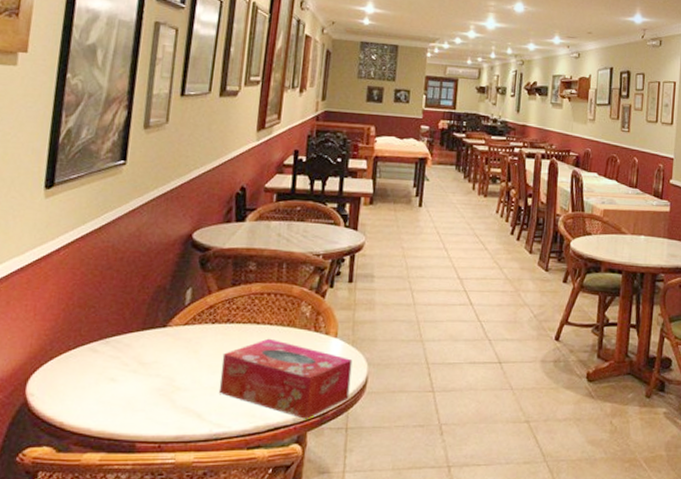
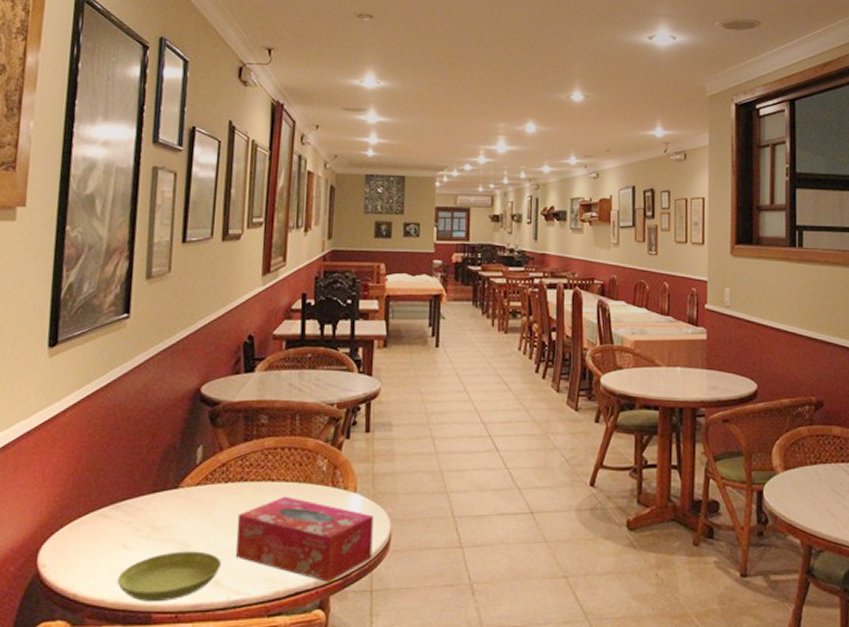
saucer: none [103,386,205,431] -> present [117,551,221,601]

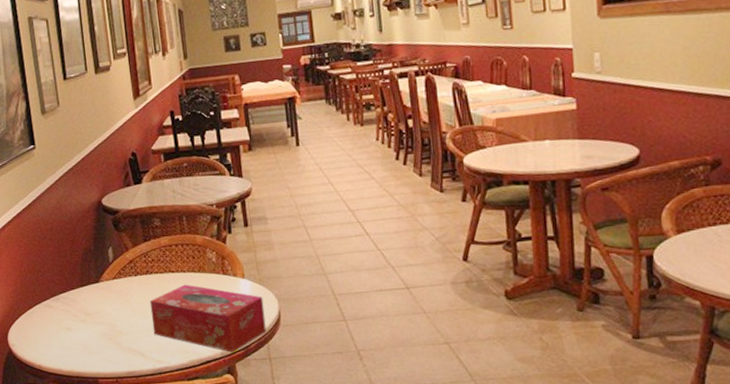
saucer: present [117,551,221,601] -> none [67,330,144,370]

